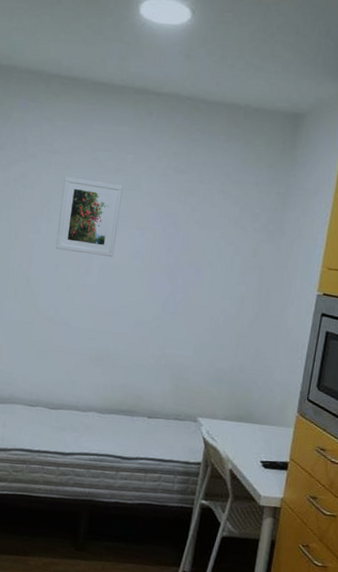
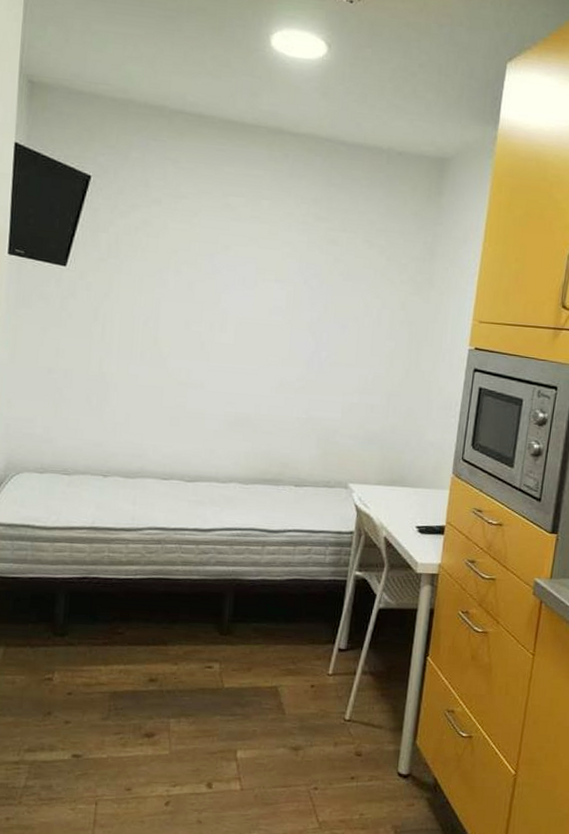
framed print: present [55,176,123,257] -> none [185,224,259,312]

